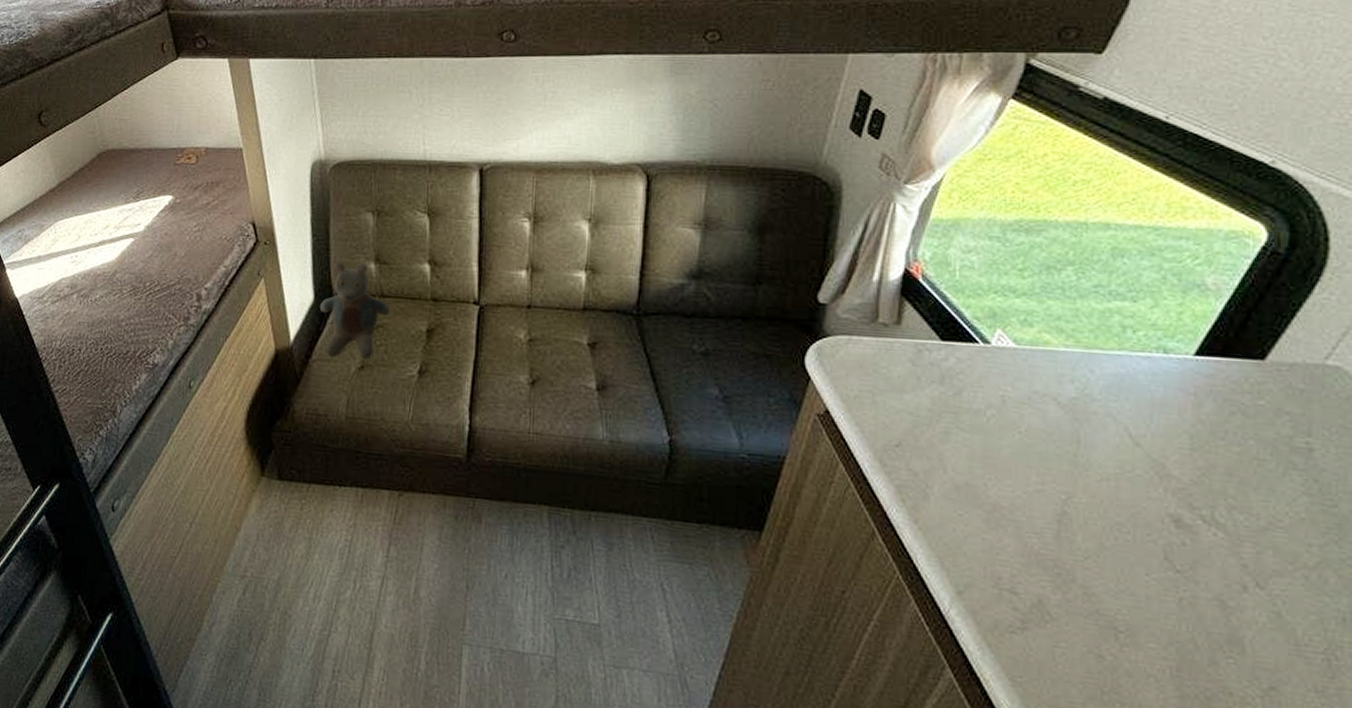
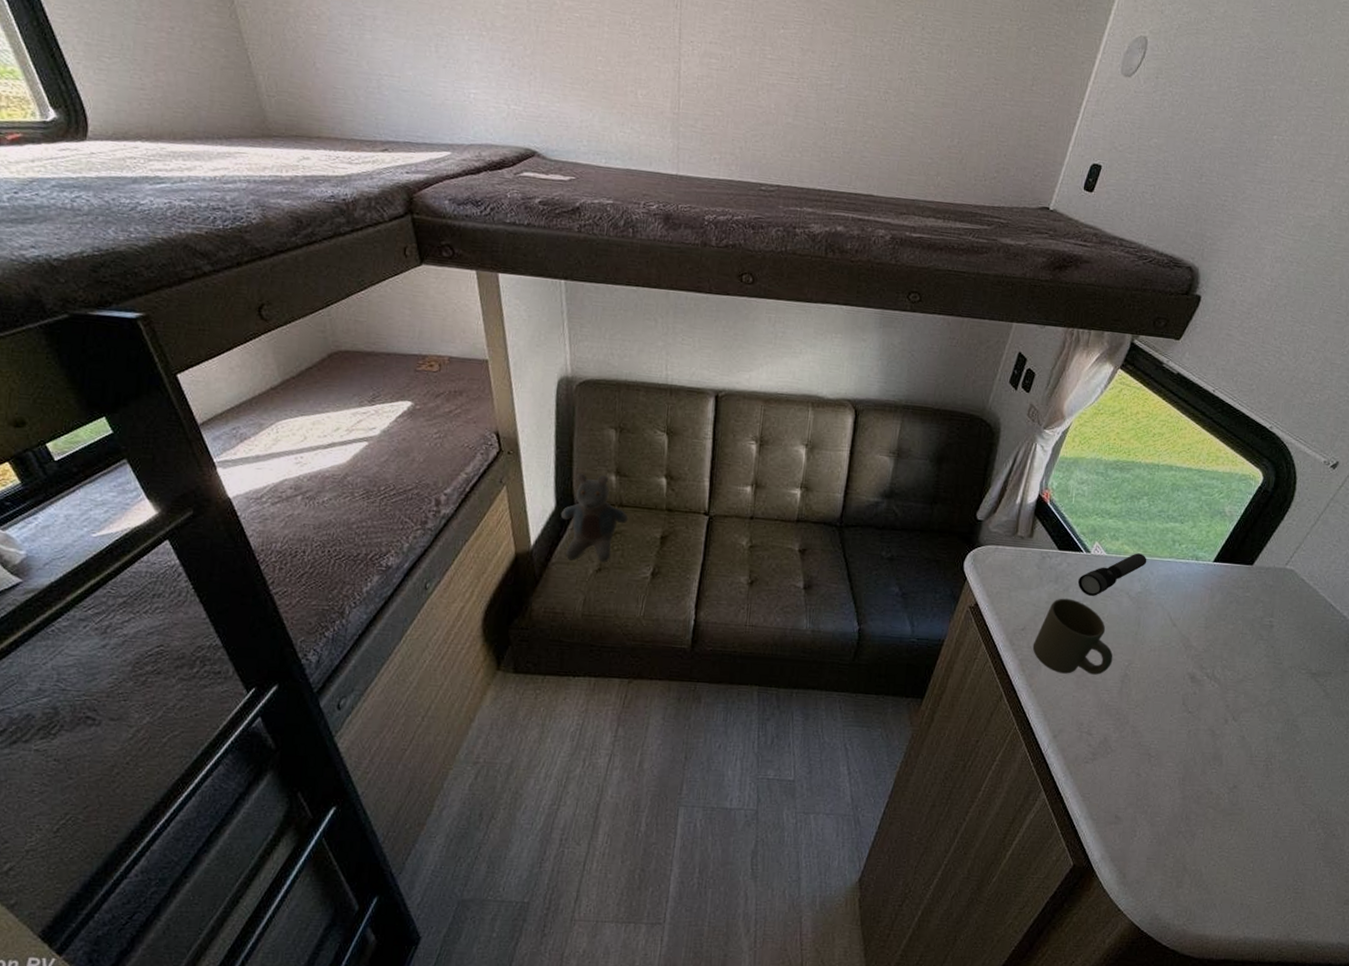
mug: none [914,404,1041,511] -> present [1032,598,1113,675]
flashlight: none [976,344,1082,404] -> present [1078,553,1147,597]

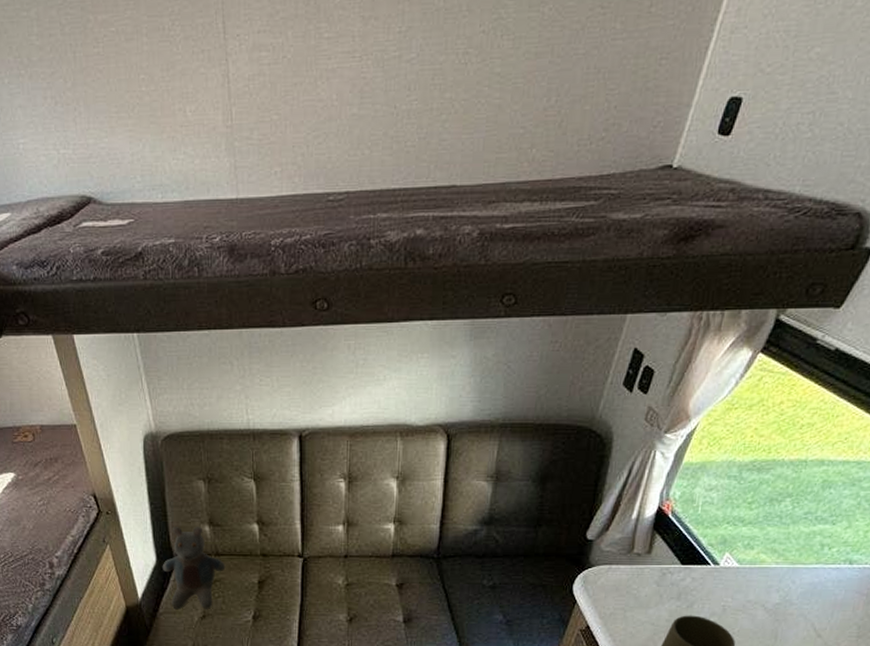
flashlight: present [1078,553,1147,597] -> none [704,561,788,612]

